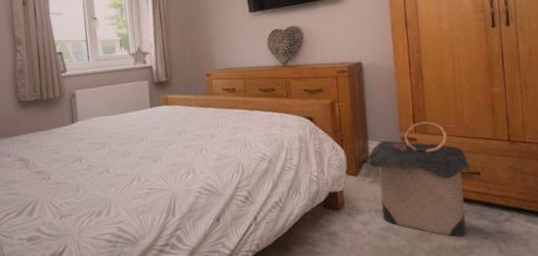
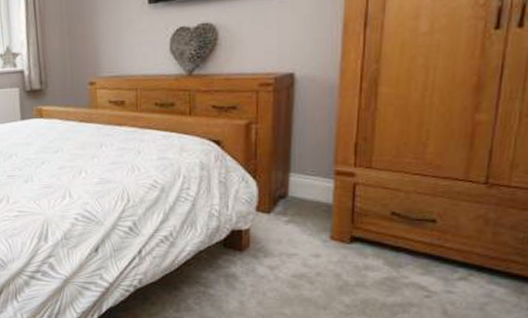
laundry hamper: present [366,121,470,237] -> none [284,152,423,293]

